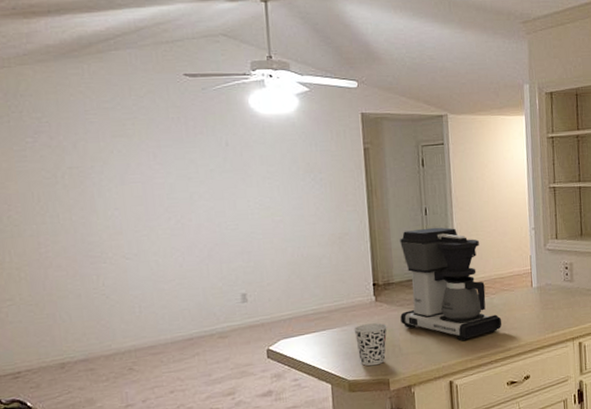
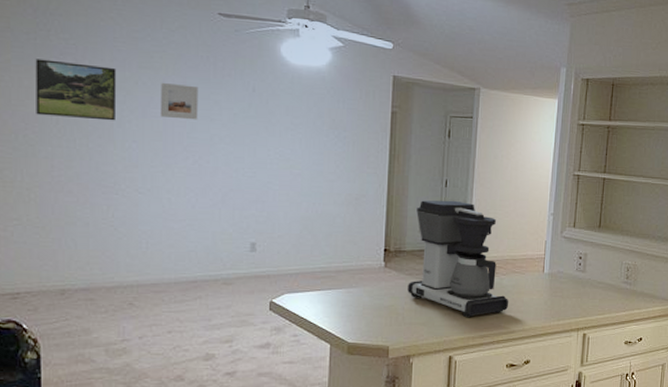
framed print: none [11,139,95,196] -> present [35,59,117,121]
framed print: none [136,147,176,182] -> present [161,82,199,120]
cup: present [353,323,387,367] -> none [359,289,393,331]

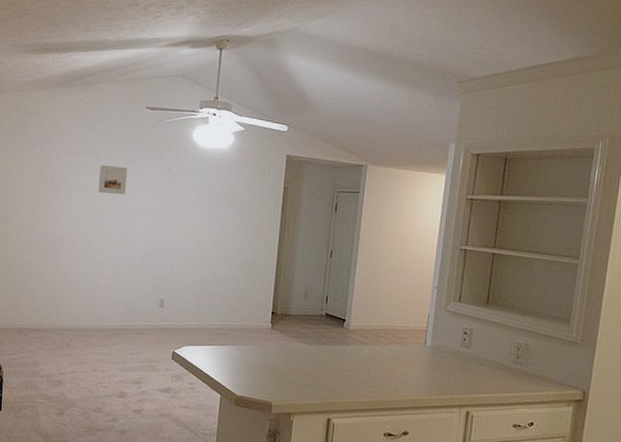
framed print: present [35,59,117,121] -> none [13,148,70,196]
coffee maker: present [407,200,509,318] -> none [291,269,389,384]

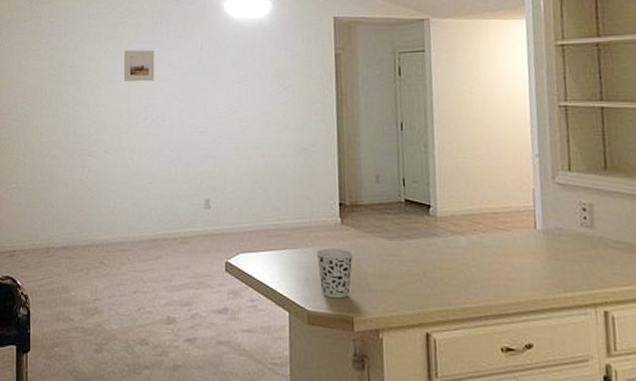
cup: none [248,347,278,387] -> present [316,249,353,299]

